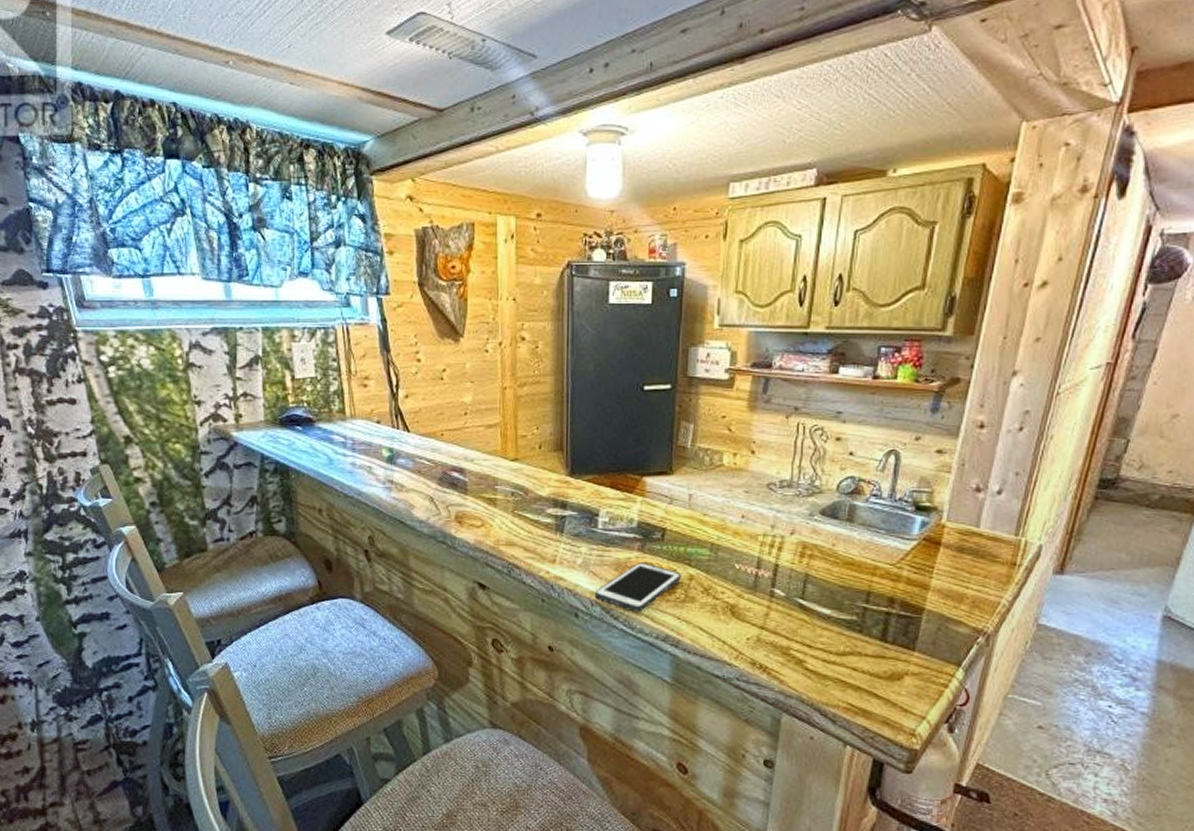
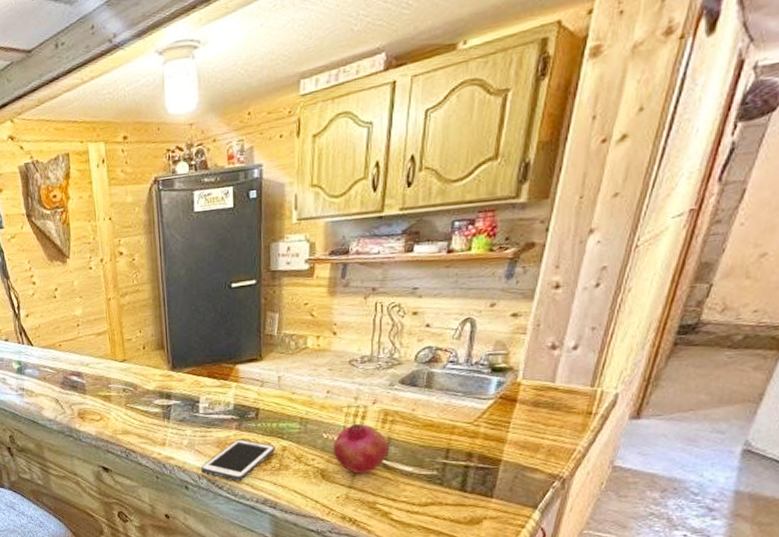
fruit: none [745,555,806,613] -> present [333,423,389,474]

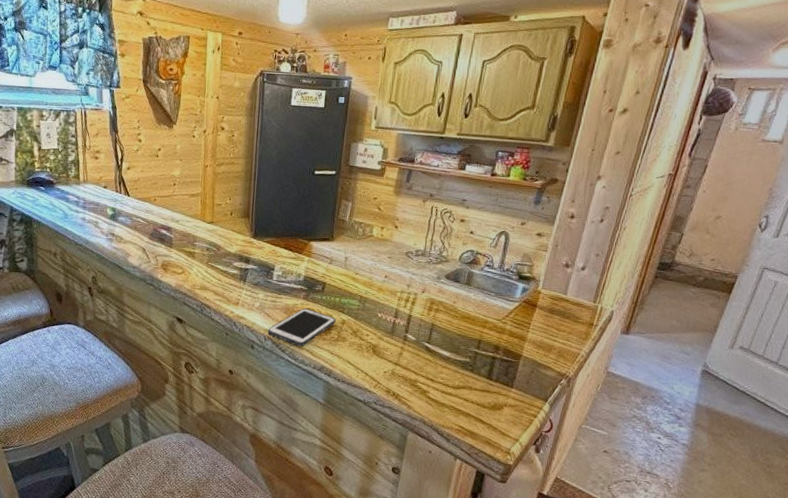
fruit: present [333,423,389,474] -> none [385,307,432,353]

